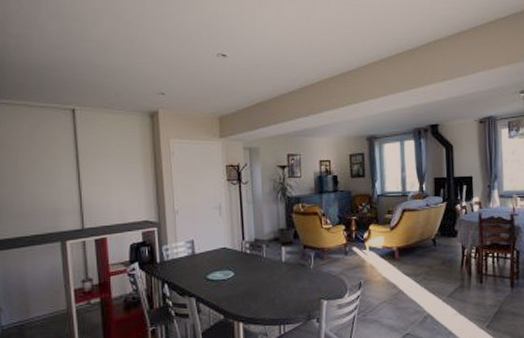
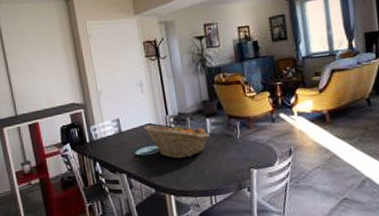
fruit basket: none [218,249,285,286] -> present [143,122,211,159]

